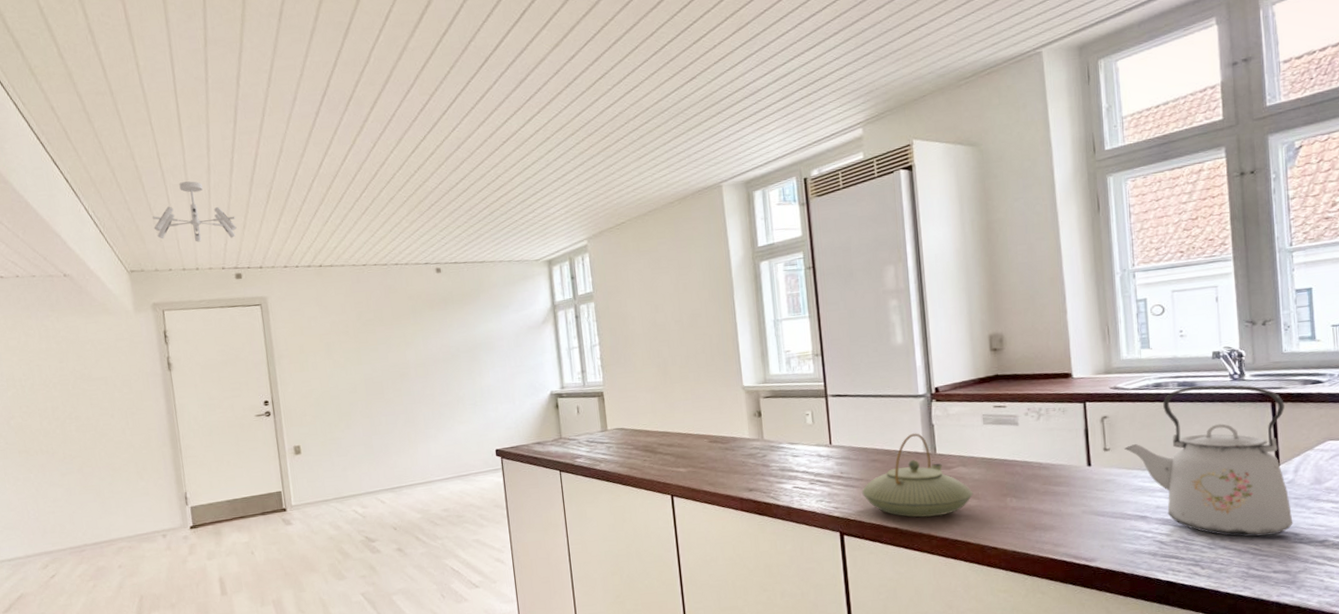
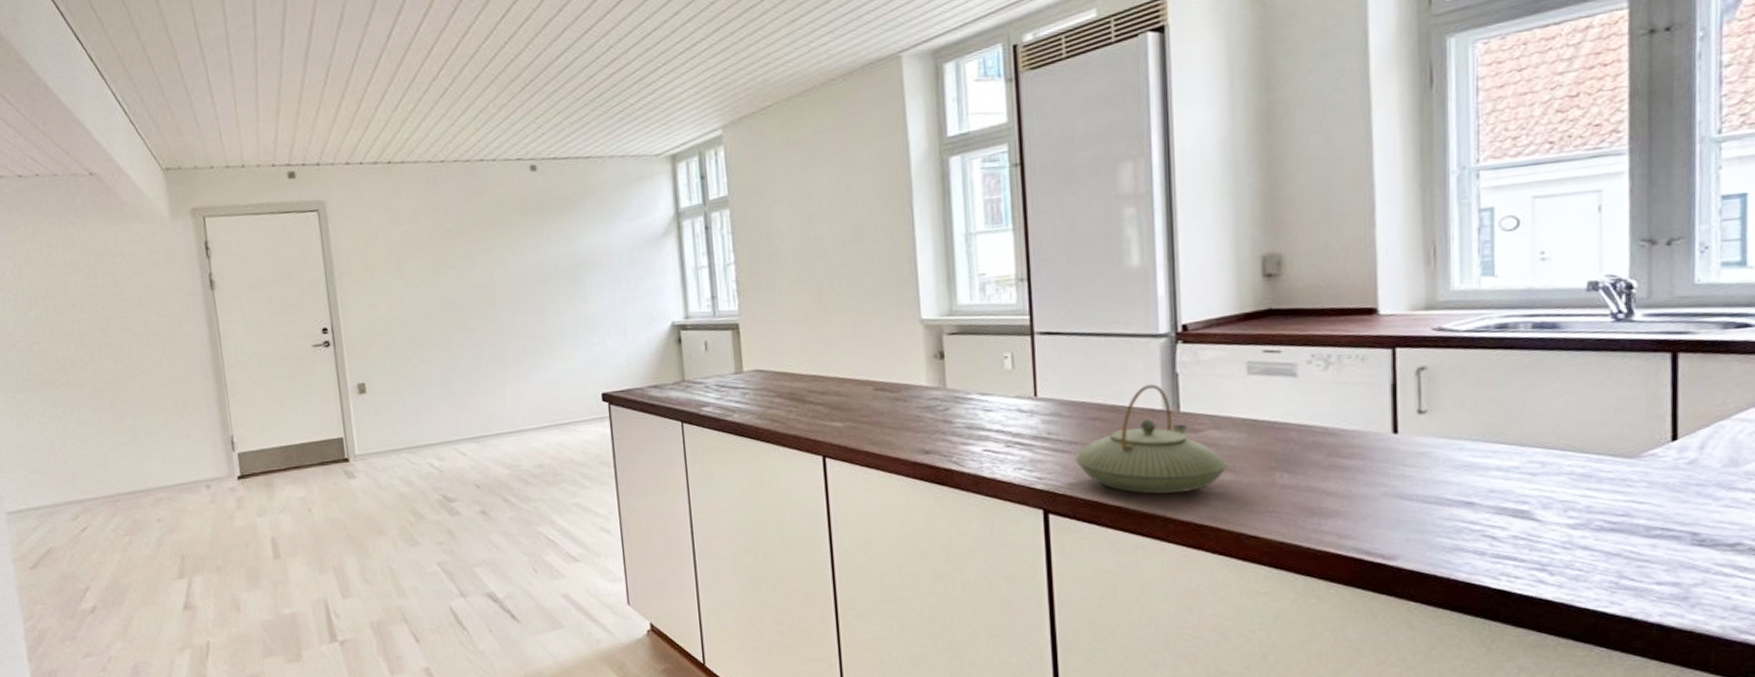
ceiling light fixture: present [152,181,237,242] -> none [190,57,289,134]
kettle: present [1123,384,1293,537] -> none [1446,327,1692,535]

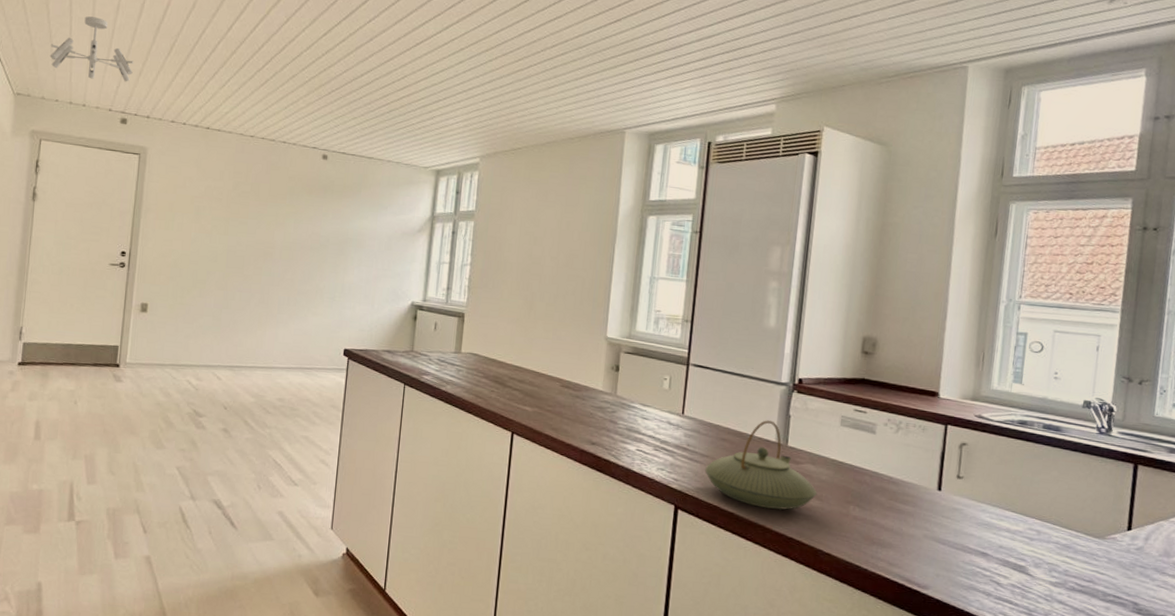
ceiling light fixture: none [190,57,289,134] -> present [49,16,134,82]

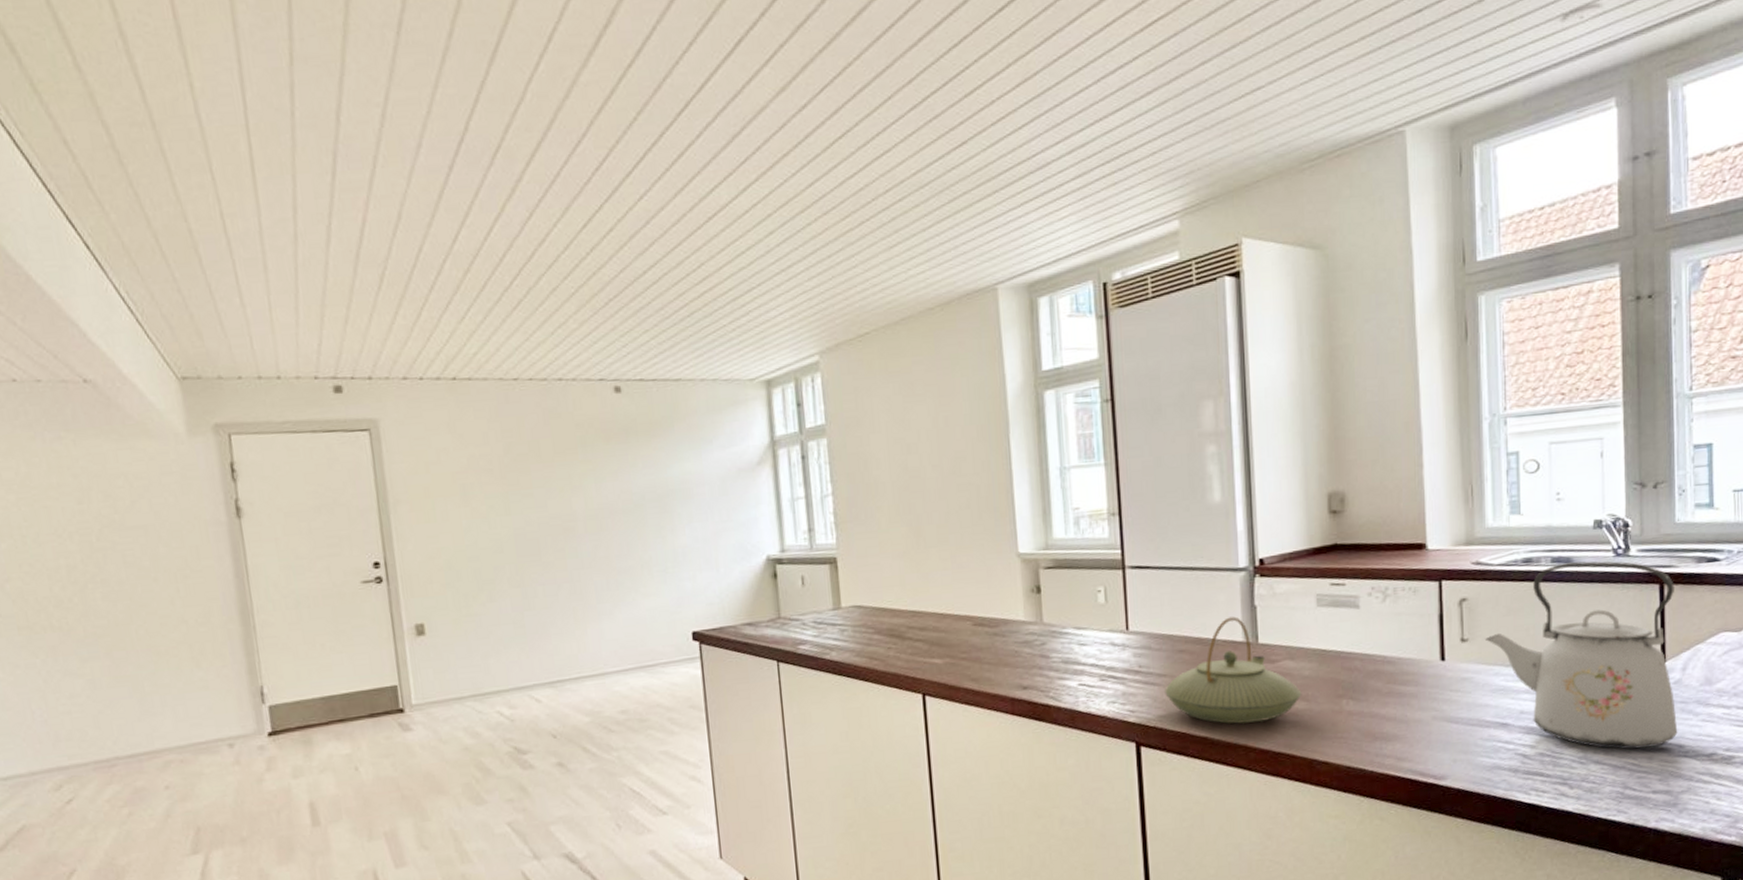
ceiling light fixture: present [49,16,134,82] -> none [213,254,336,340]
kettle: none [977,430,1147,600] -> present [1484,561,1678,749]

